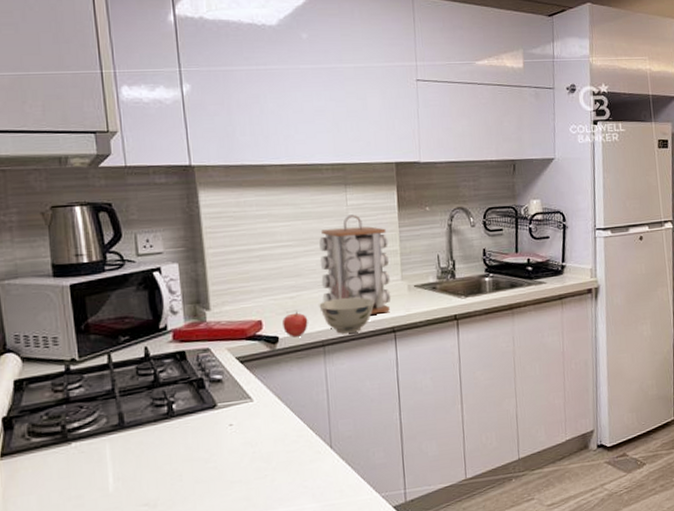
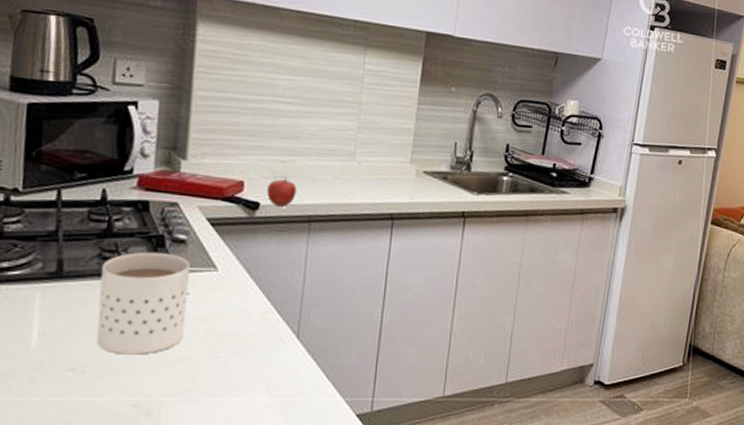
mug: none [155,393,235,486] -> present [96,251,191,355]
spice rack: present [319,214,391,316] -> none [317,80,403,197]
bowl: present [319,297,375,334] -> none [312,171,376,213]

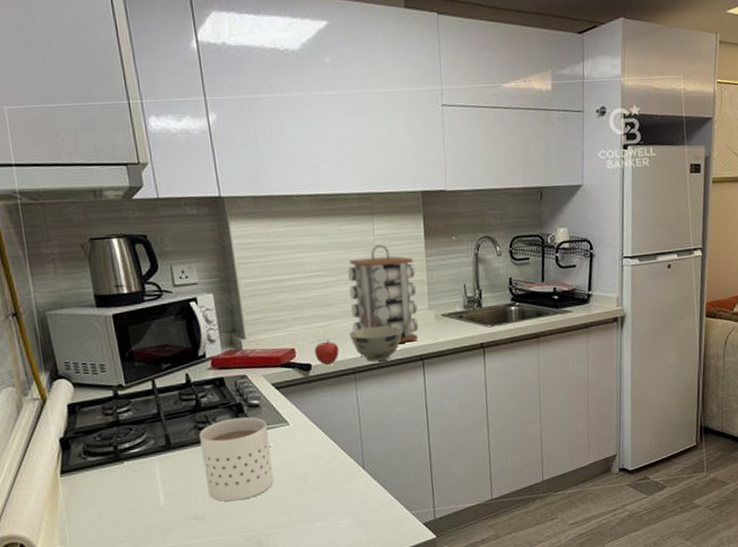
bowl: none [312,171,376,213] -> present [349,326,403,362]
spice rack: none [317,80,403,197] -> present [348,244,419,344]

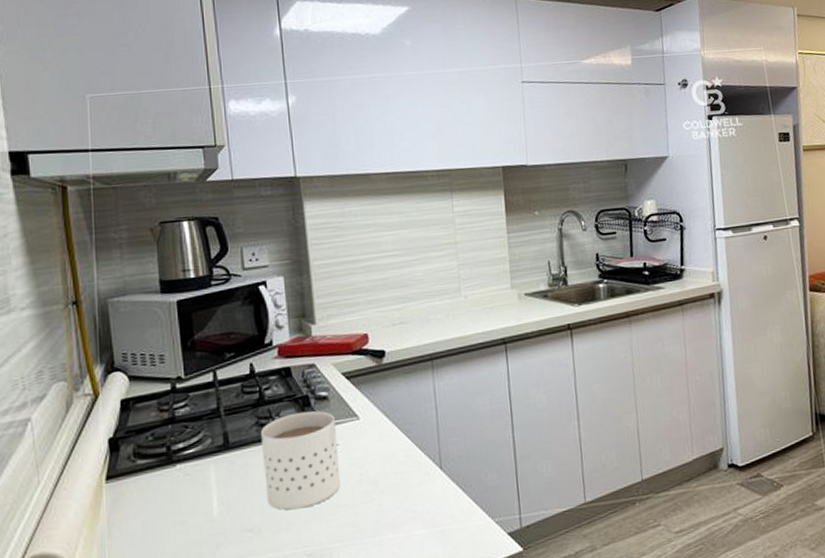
fruit: present [315,340,339,365] -> none [389,323,415,351]
spice rack: present [348,244,419,344] -> none [425,221,501,327]
bowl: present [349,326,403,362] -> none [426,307,484,347]

